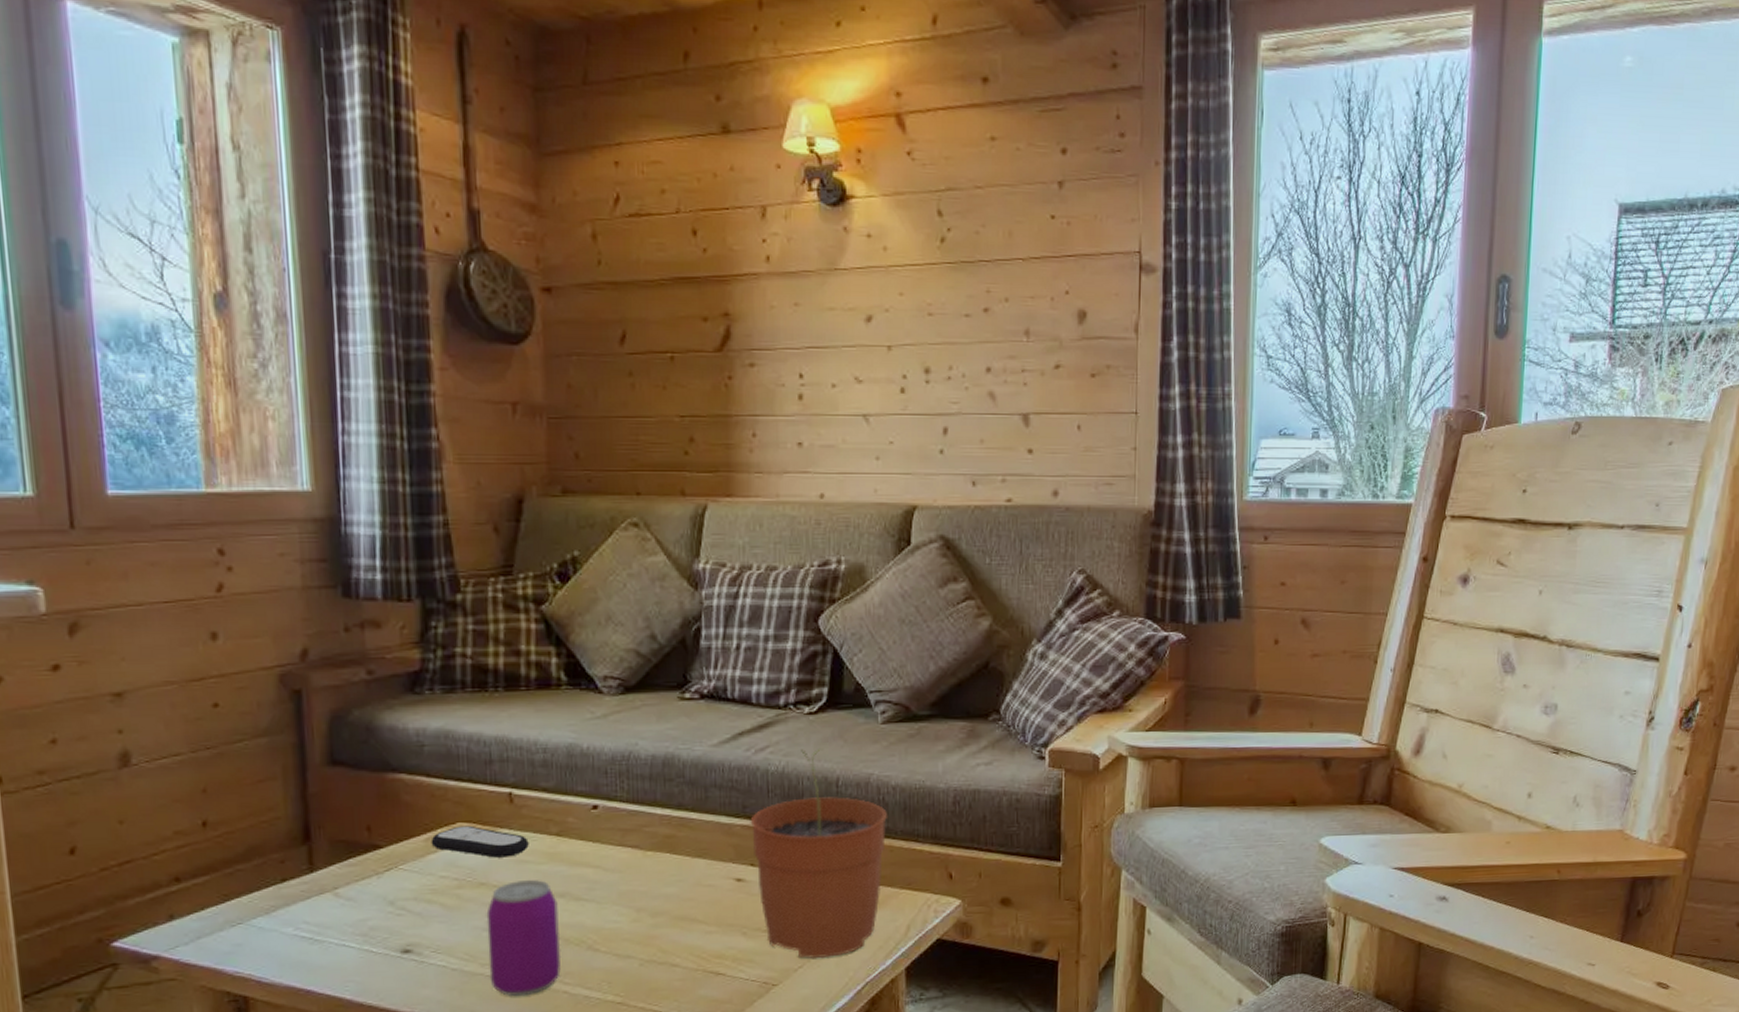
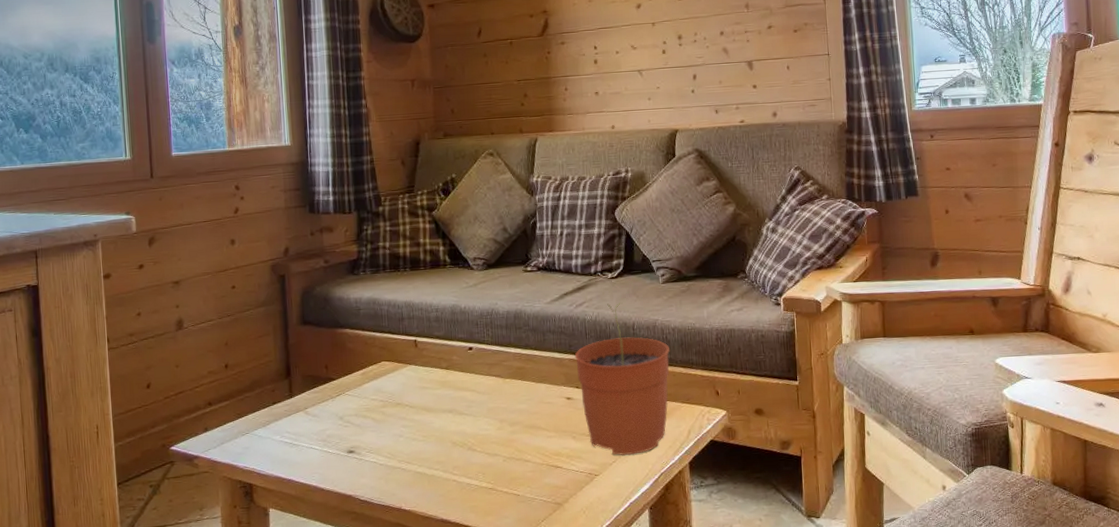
remote control: present [430,825,529,858] -> none [365,363,428,386]
beverage can: present [486,880,562,997] -> none [401,400,451,484]

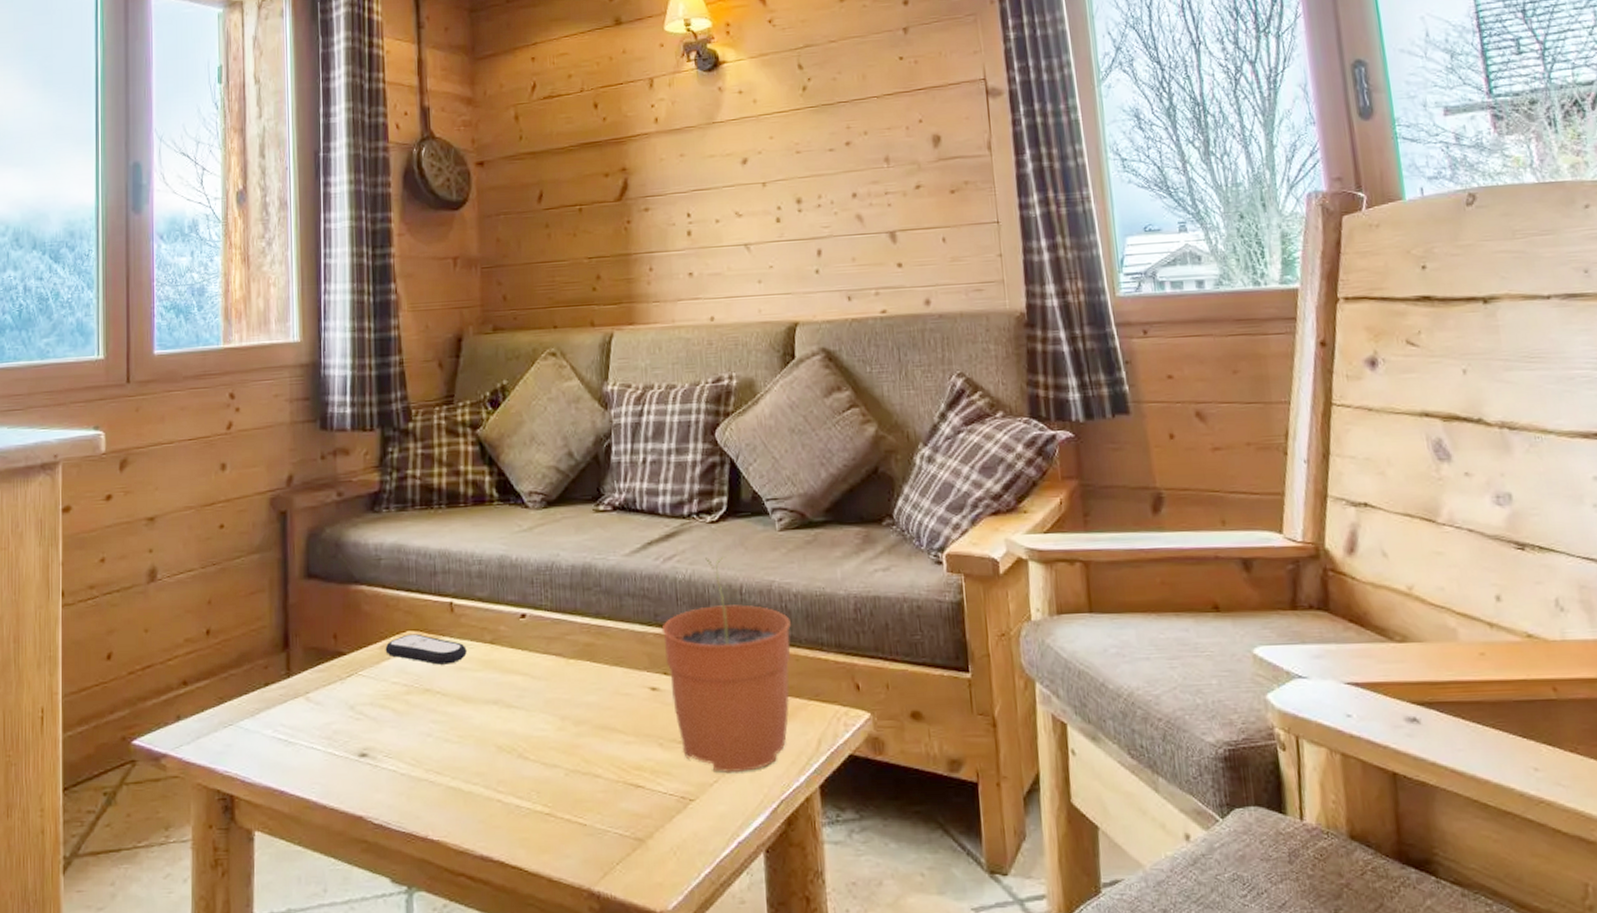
remote control: none [365,363,428,386] -> present [385,633,467,665]

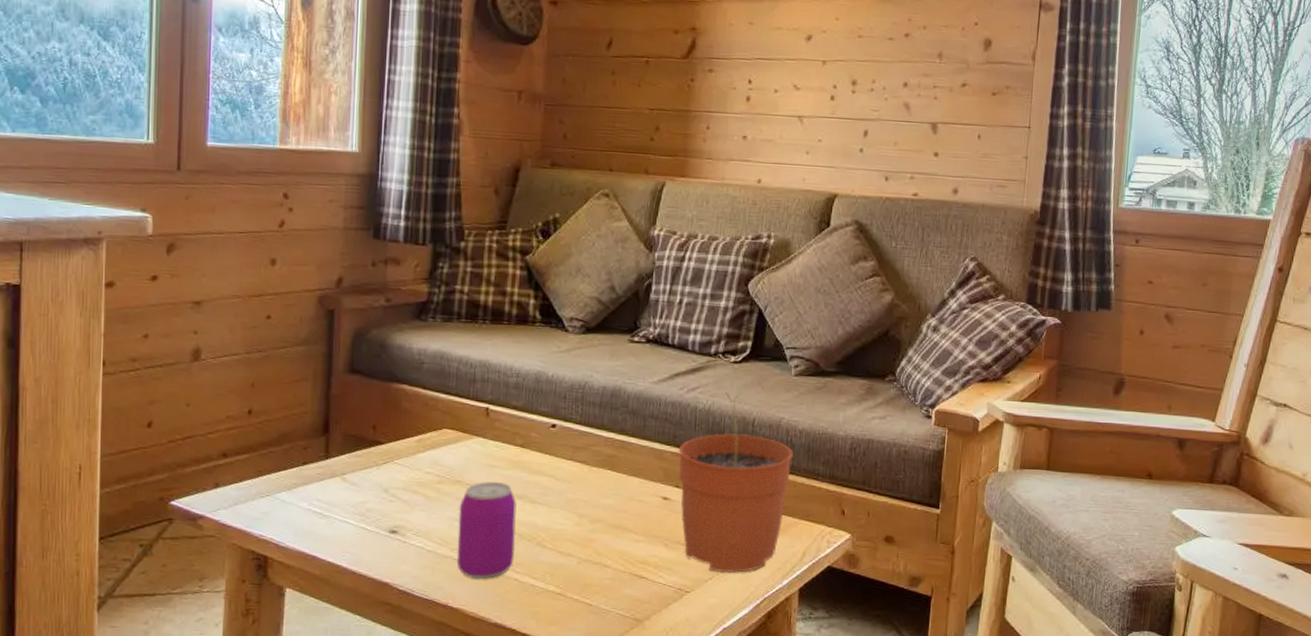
remote control: present [385,633,467,665] -> none [421,431,498,461]
beverage can: none [430,687,495,804] -> present [457,482,517,579]

